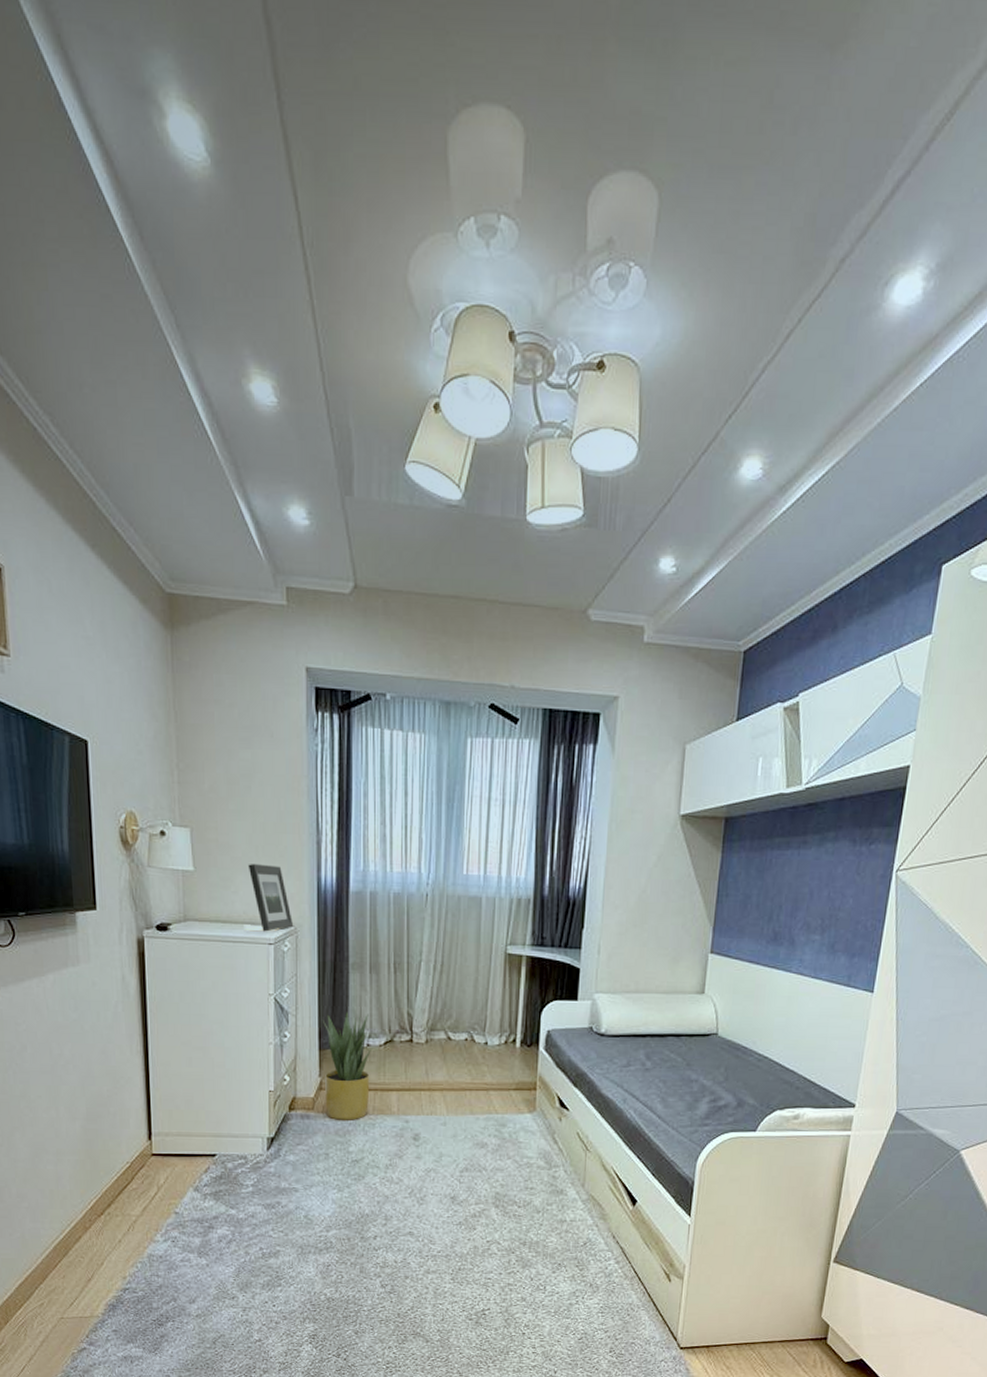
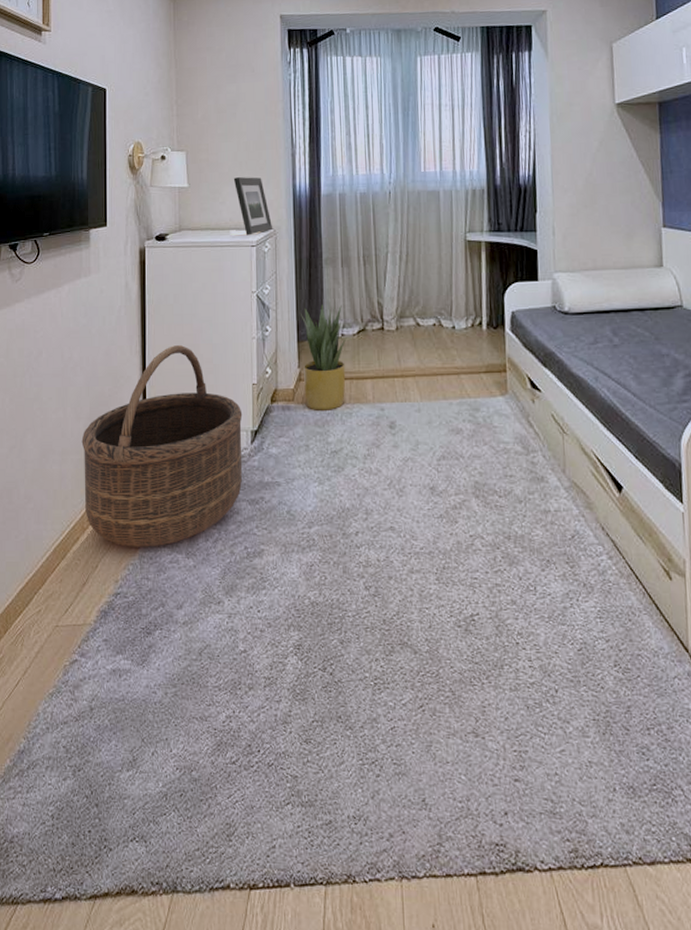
basket: none [78,1046,258,1247] -> present [81,344,243,547]

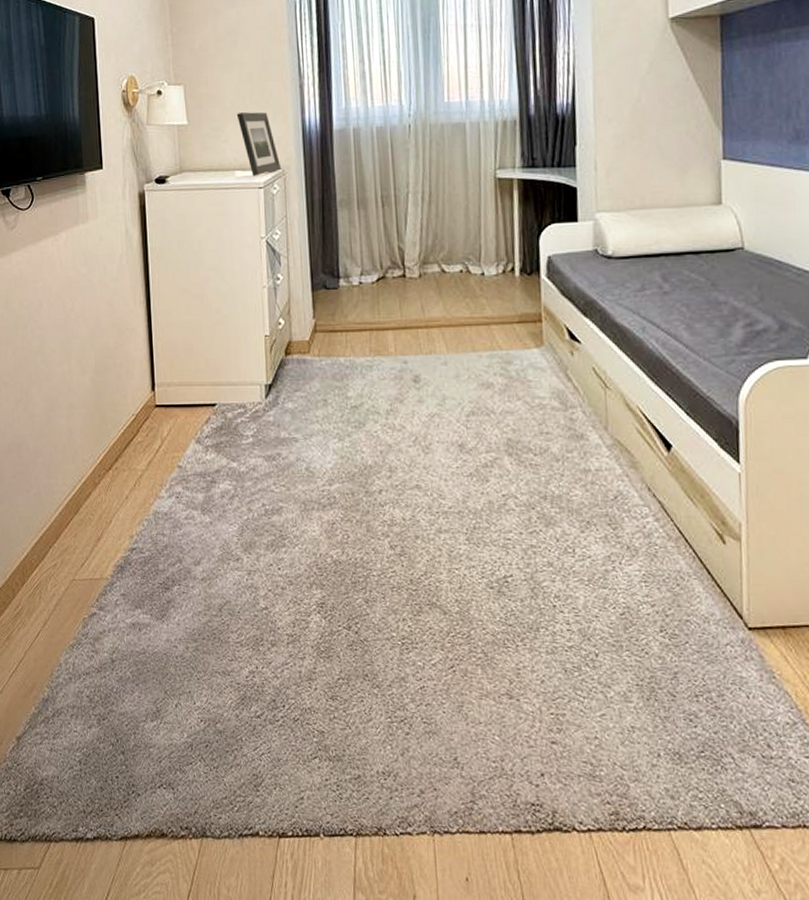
basket: present [81,344,243,547] -> none [88,294,257,503]
planter: present [301,304,347,410] -> none [314,250,365,363]

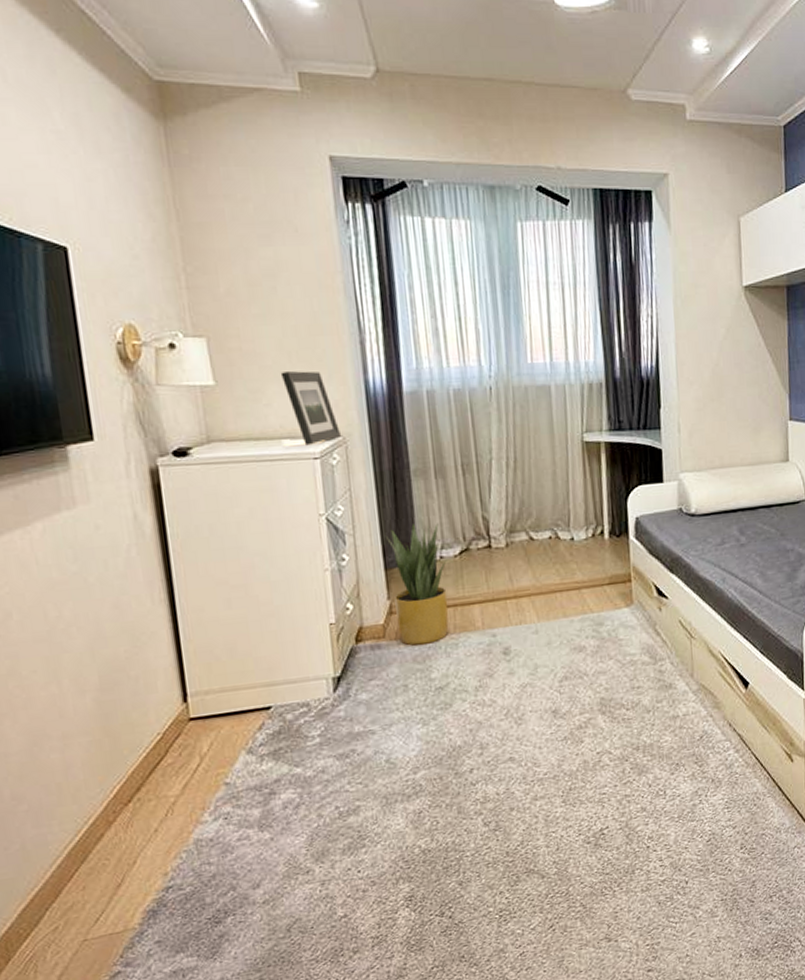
planter: none [314,250,365,363] -> present [386,522,449,646]

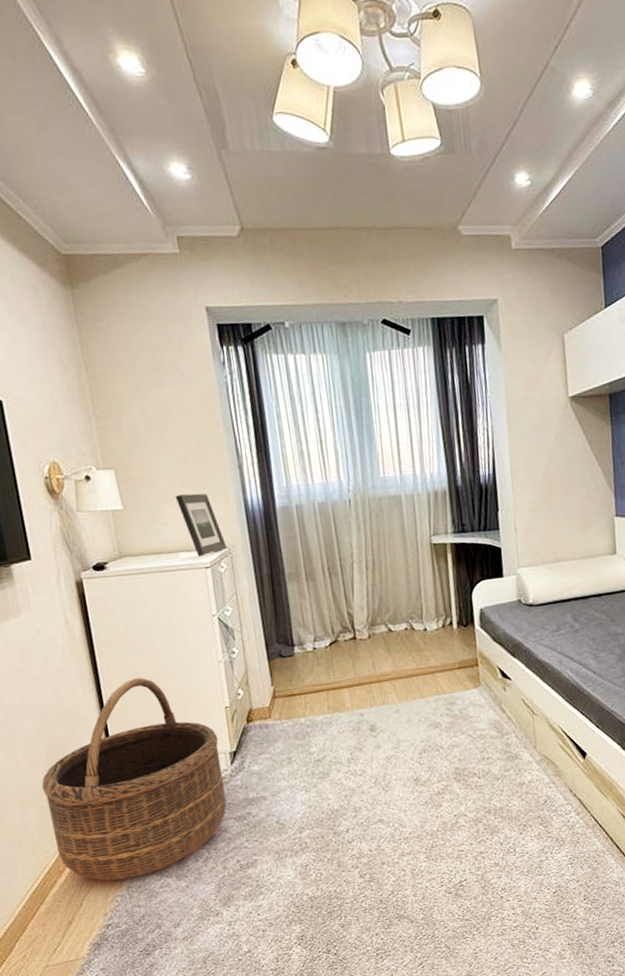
basket: none [91,585,326,833] -> present [41,677,227,881]
planter: present [386,522,449,646] -> none [268,619,324,725]

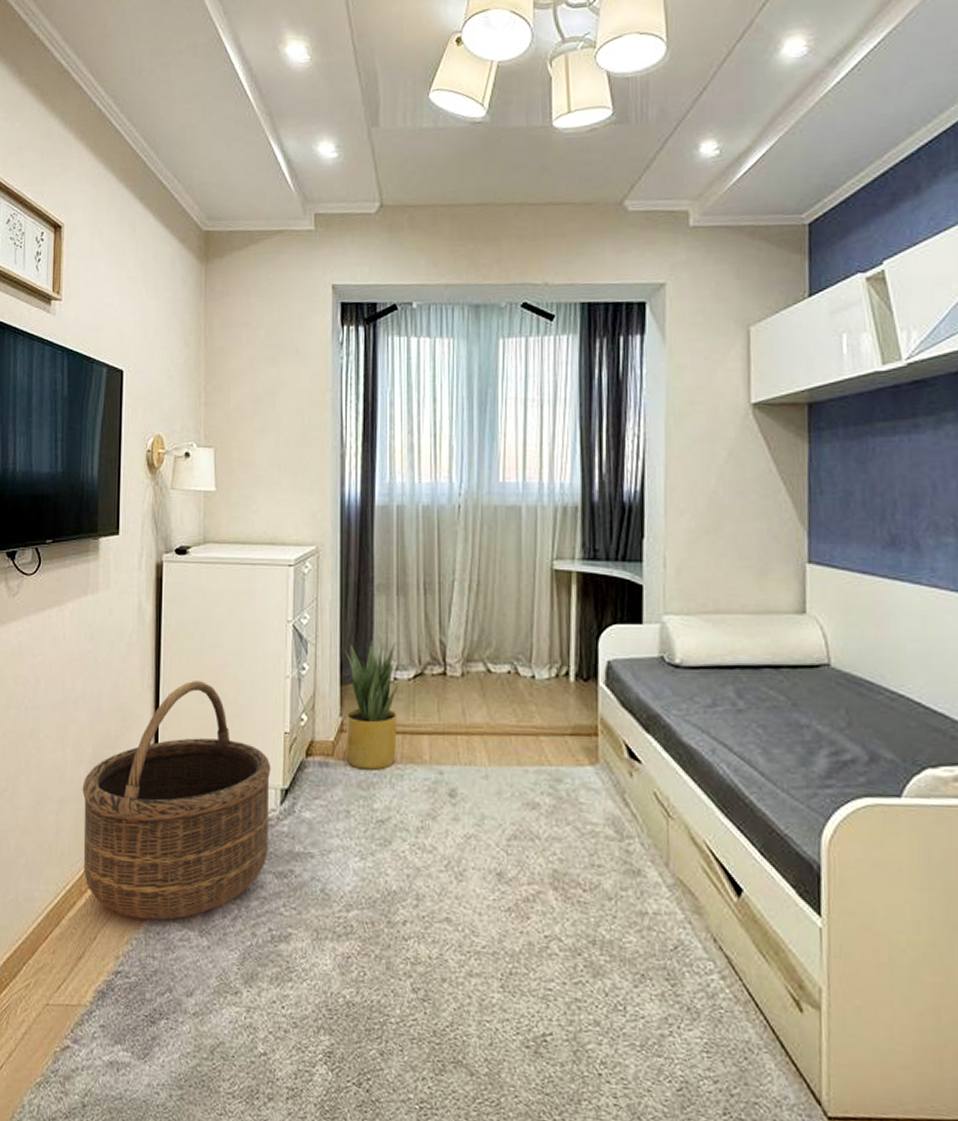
picture frame: present [175,493,228,557] -> none [269,481,316,552]
planter: none [268,619,324,725] -> present [345,640,400,770]

